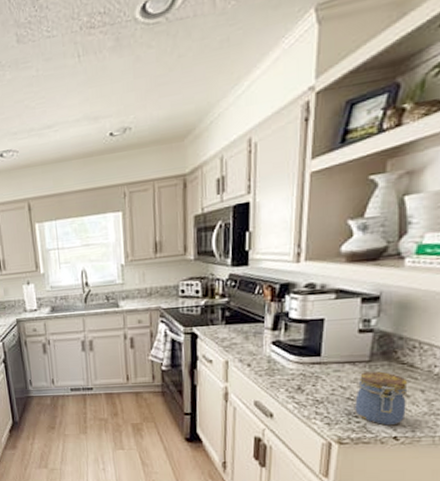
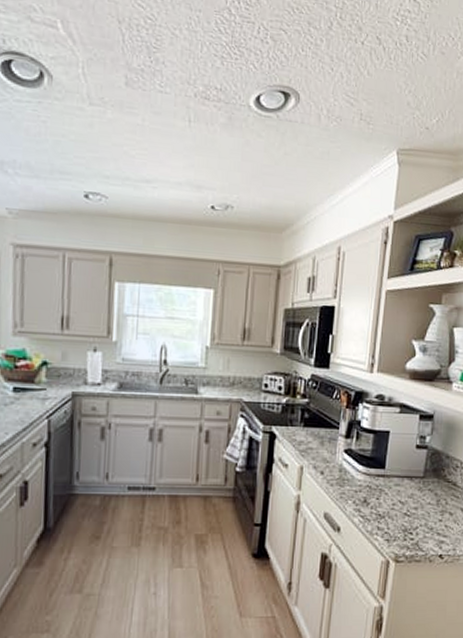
jar: present [355,371,408,426] -> none [410,488,452,543]

